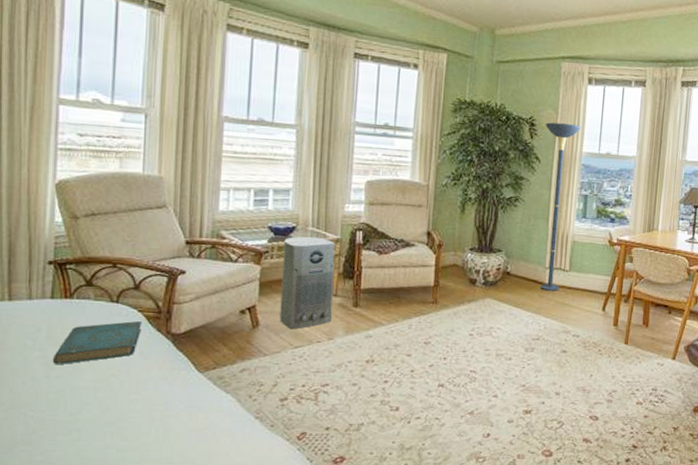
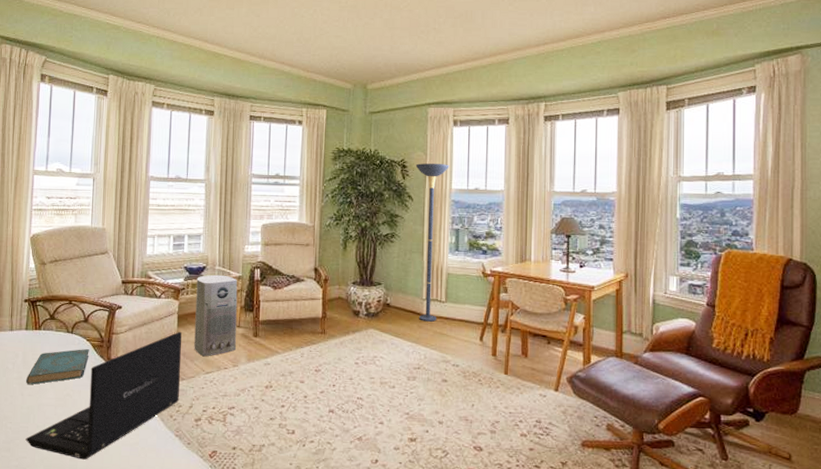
laptop: none [54,300,264,450] -> present [26,331,182,460]

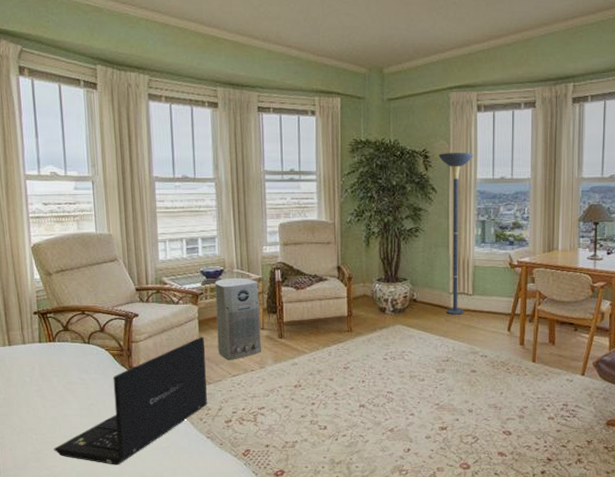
book: present [26,349,89,384] -> none [47,359,110,396]

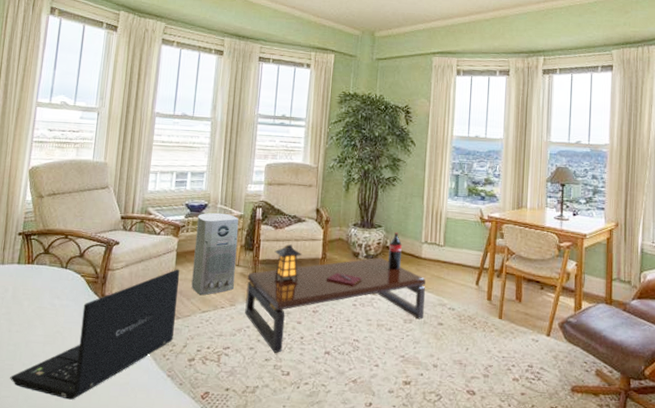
coffee table: none [274,284,457,409] -> present [245,232,426,353]
floor lamp: present [438,153,474,315] -> none [417,110,452,265]

